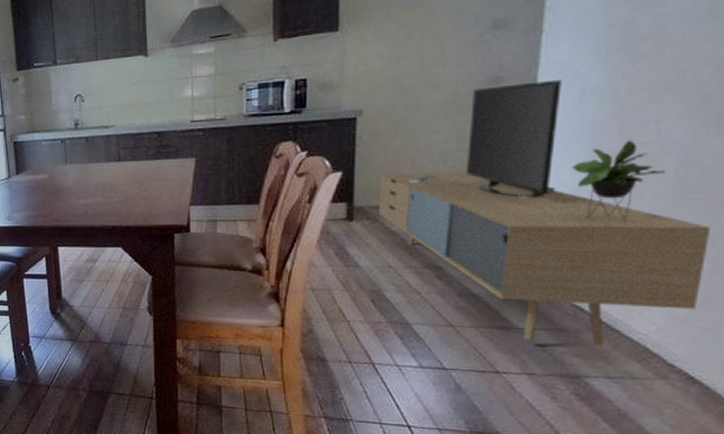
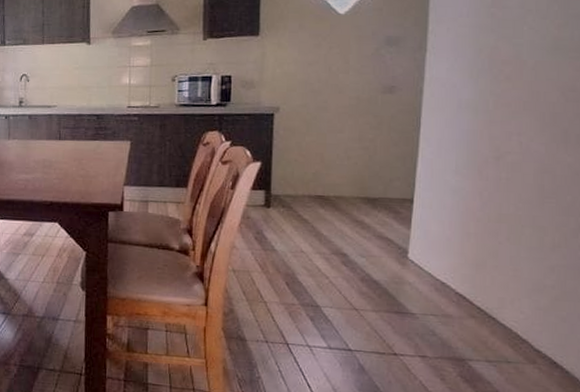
media console: present [379,79,711,347] -> none [293,92,564,332]

